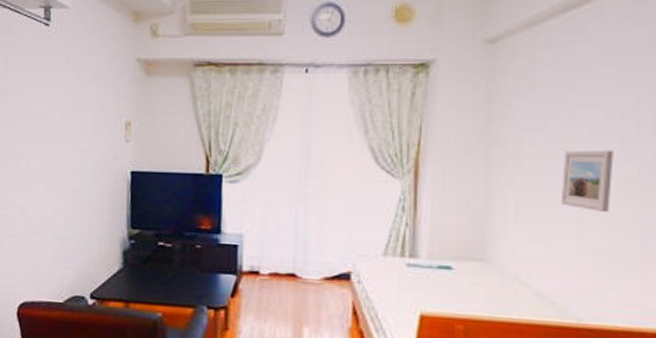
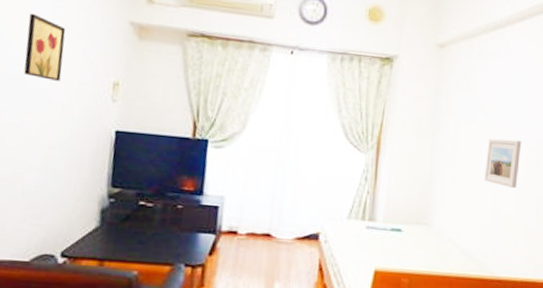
wall art: none [45,62,79,126] -> present [23,13,66,81]

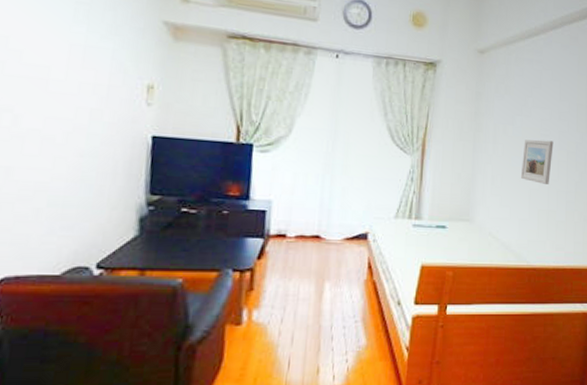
wall art: present [23,13,66,81] -> none [42,9,90,84]

